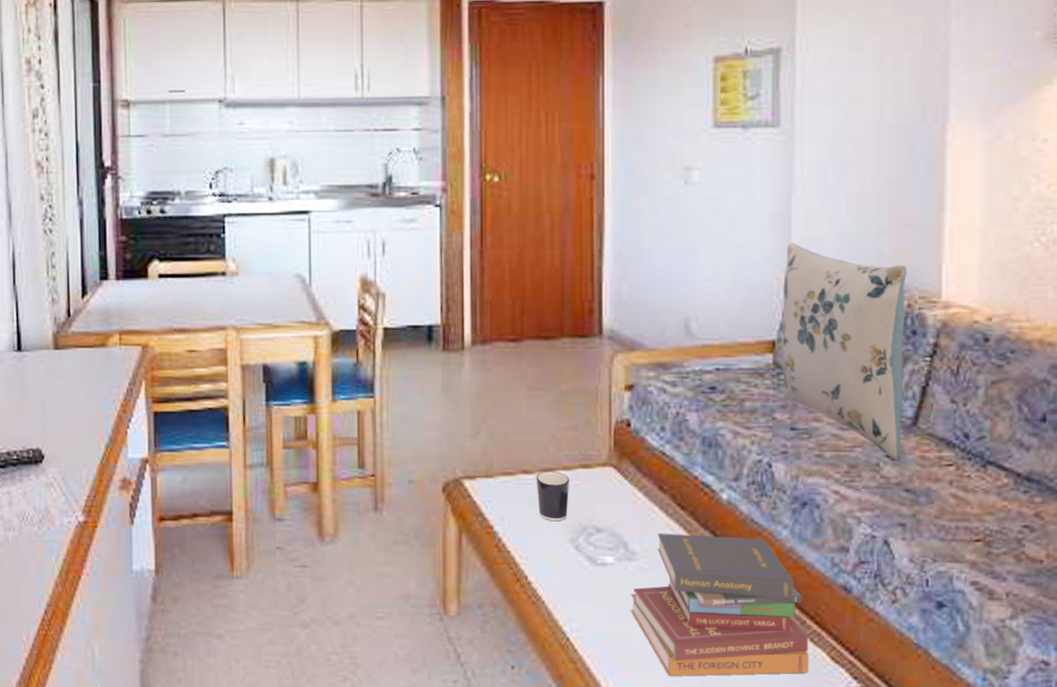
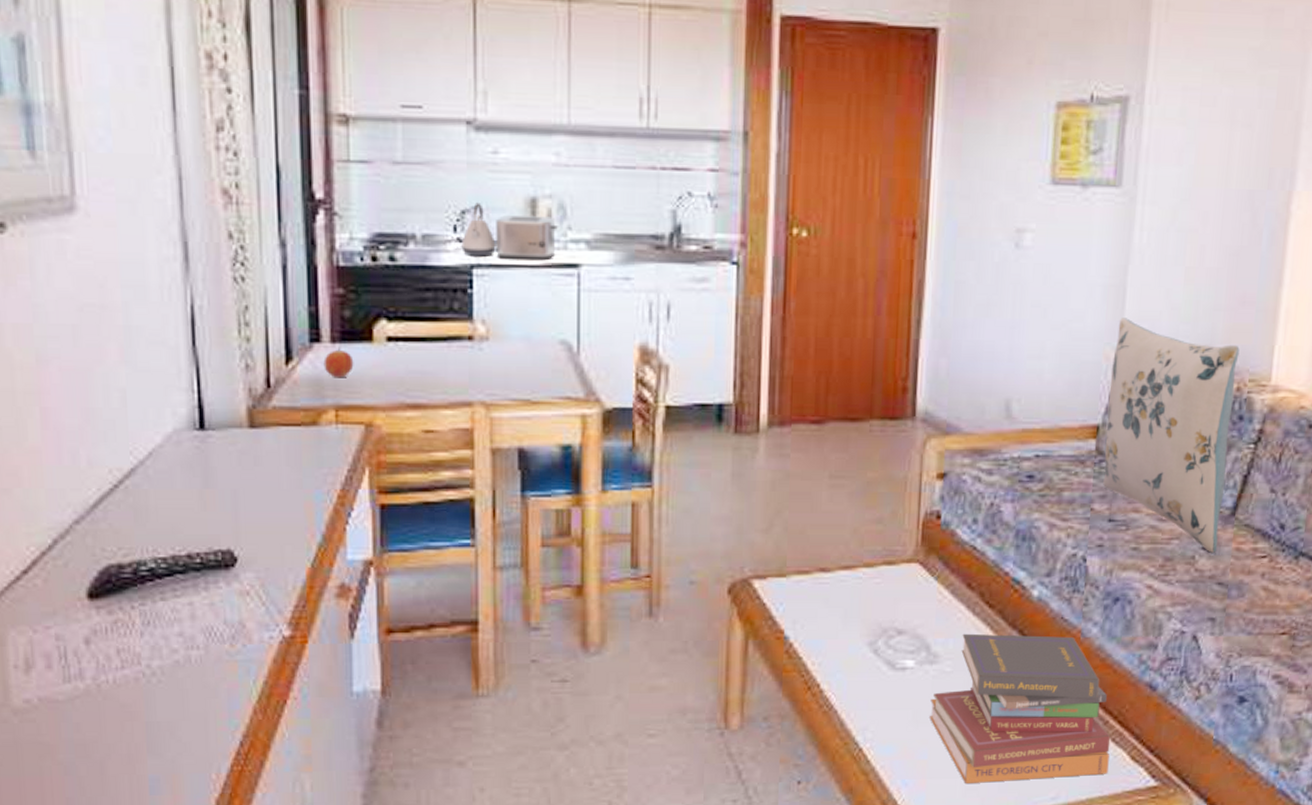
fruit: none [110,283,134,308] -> present [323,346,354,378]
kettle: none [216,164,243,207] -> present [461,202,496,257]
toaster: none [243,172,293,209] -> present [496,214,559,261]
mug: present [536,471,570,522] -> none [834,569,872,624]

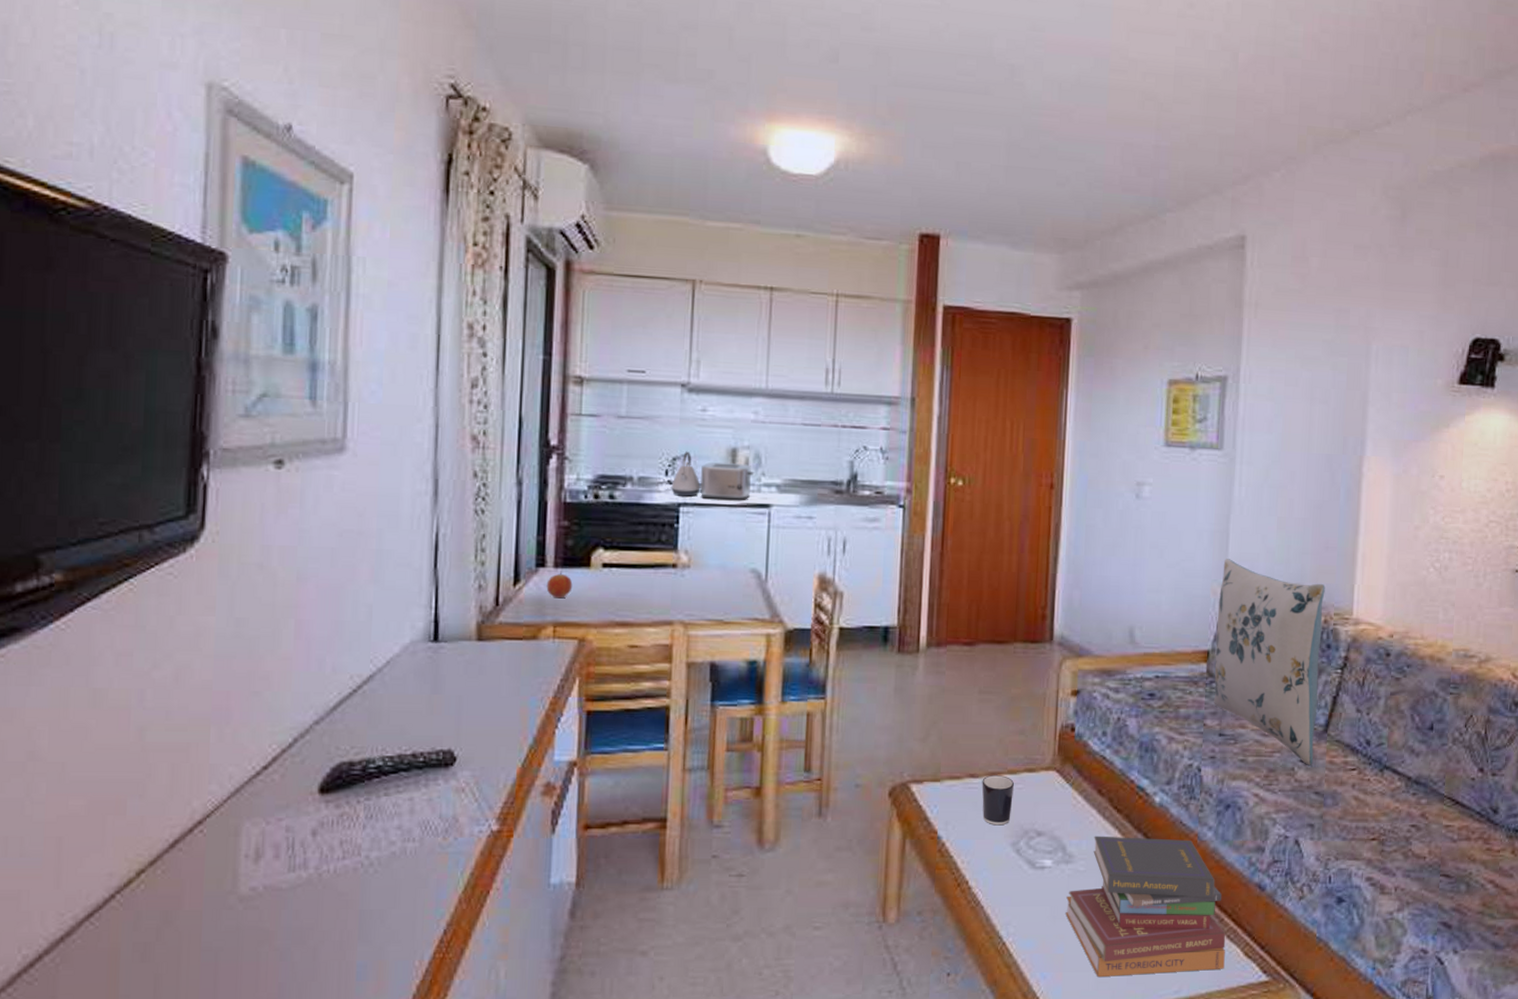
mug: none [834,569,872,624] -> present [981,775,1015,826]

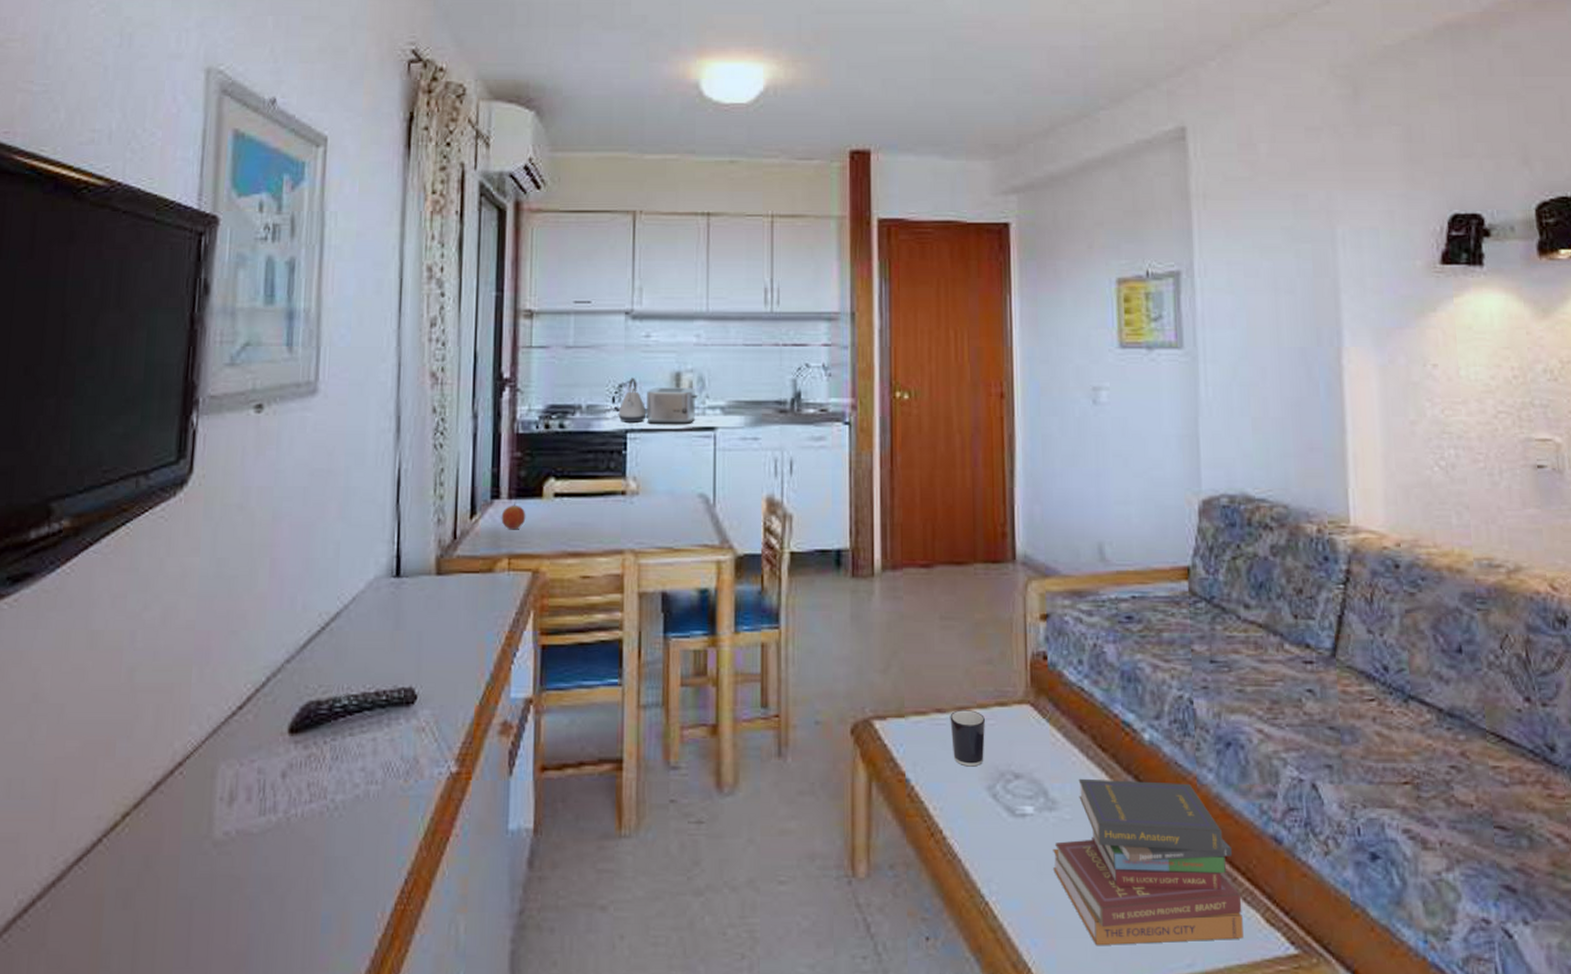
pillow: present [1214,559,1325,765] -> none [1194,465,1322,695]

